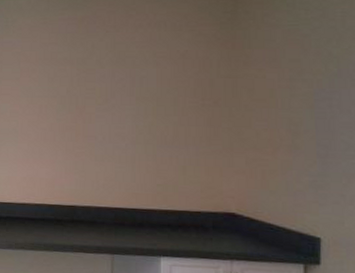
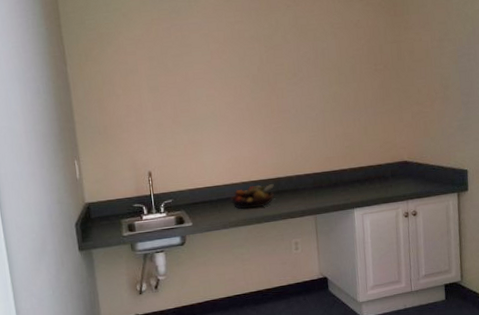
fruit bowl: none [20,209,69,234] -> present [230,184,274,209]

